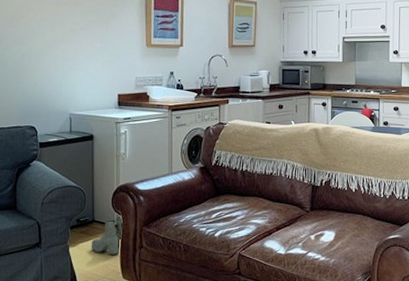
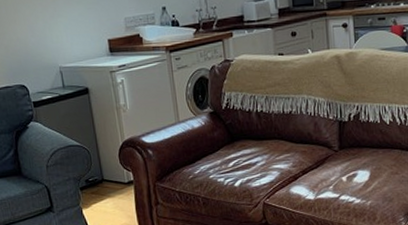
boots: present [91,216,124,256] -> none [104,172,137,215]

